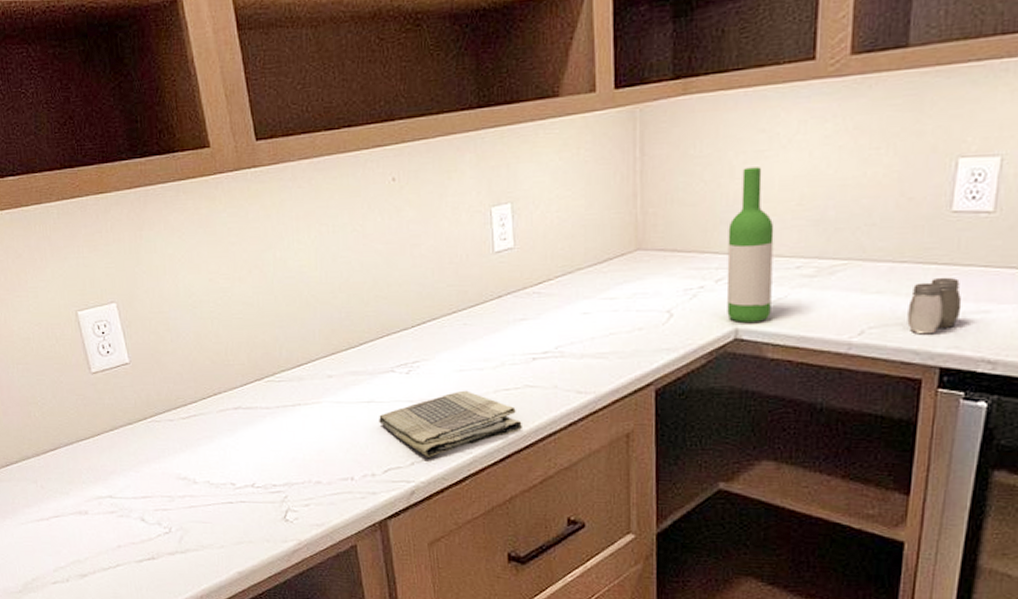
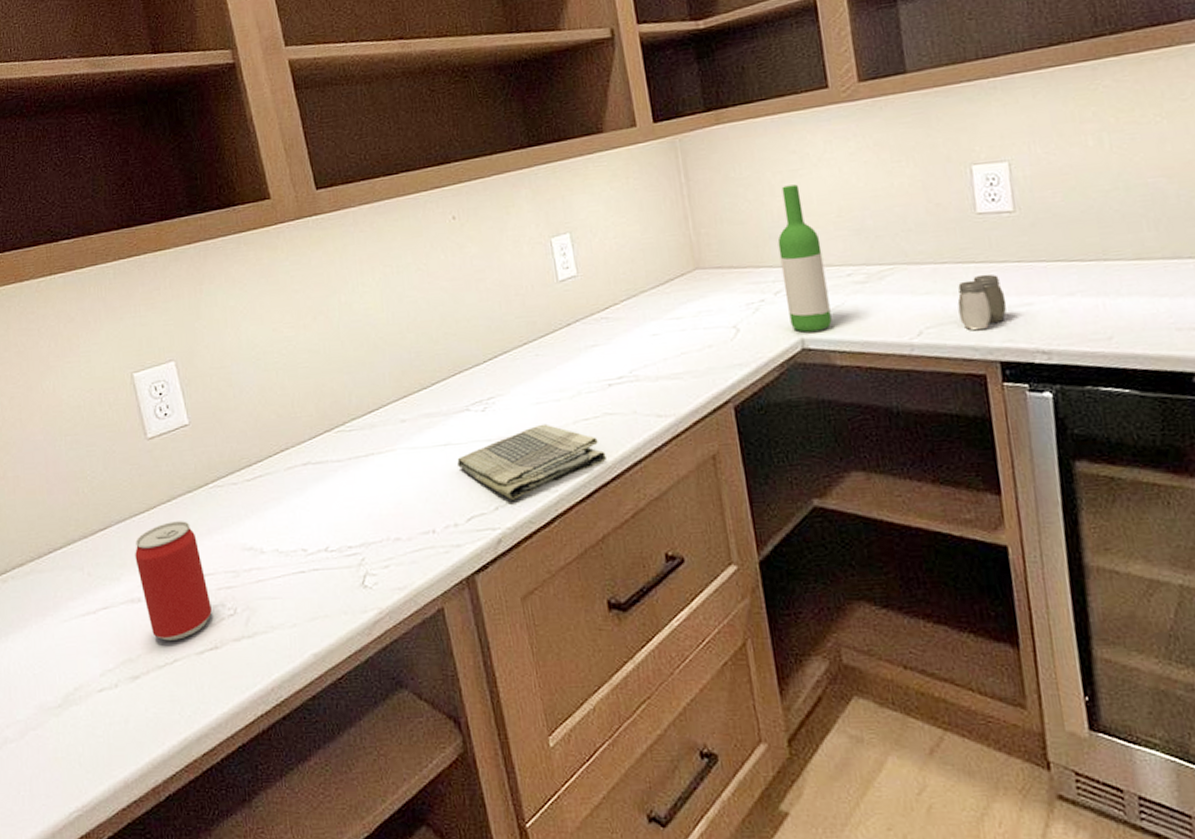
beer can: none [82,449,150,549] -> present [135,521,212,641]

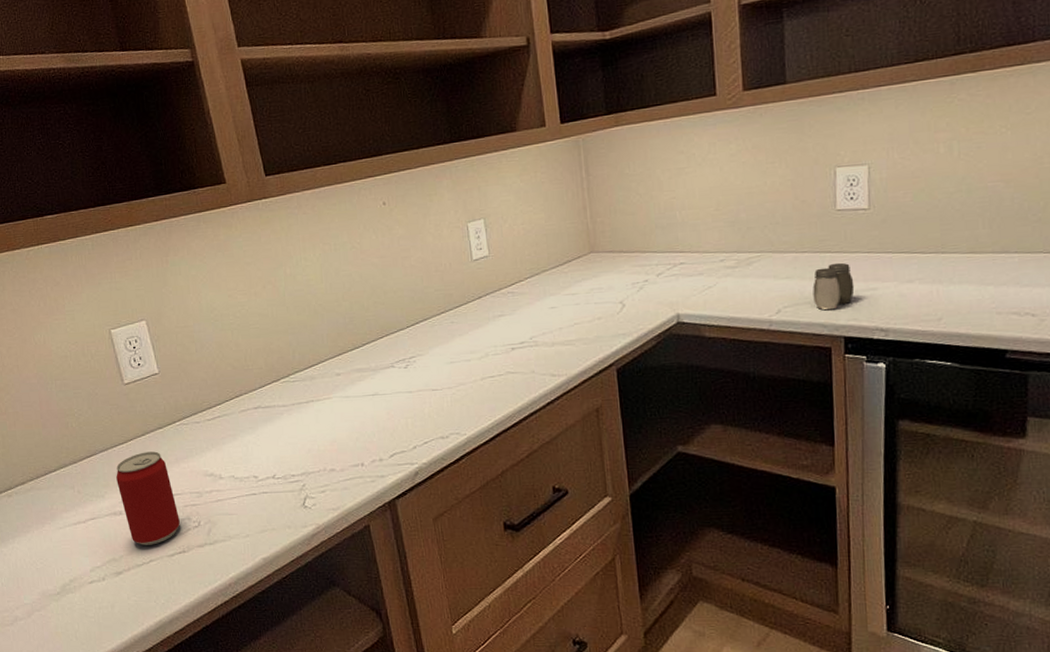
dish towel: present [457,423,606,500] -> none [383,379,507,441]
wine bottle: present [777,184,832,332] -> none [662,181,704,308]

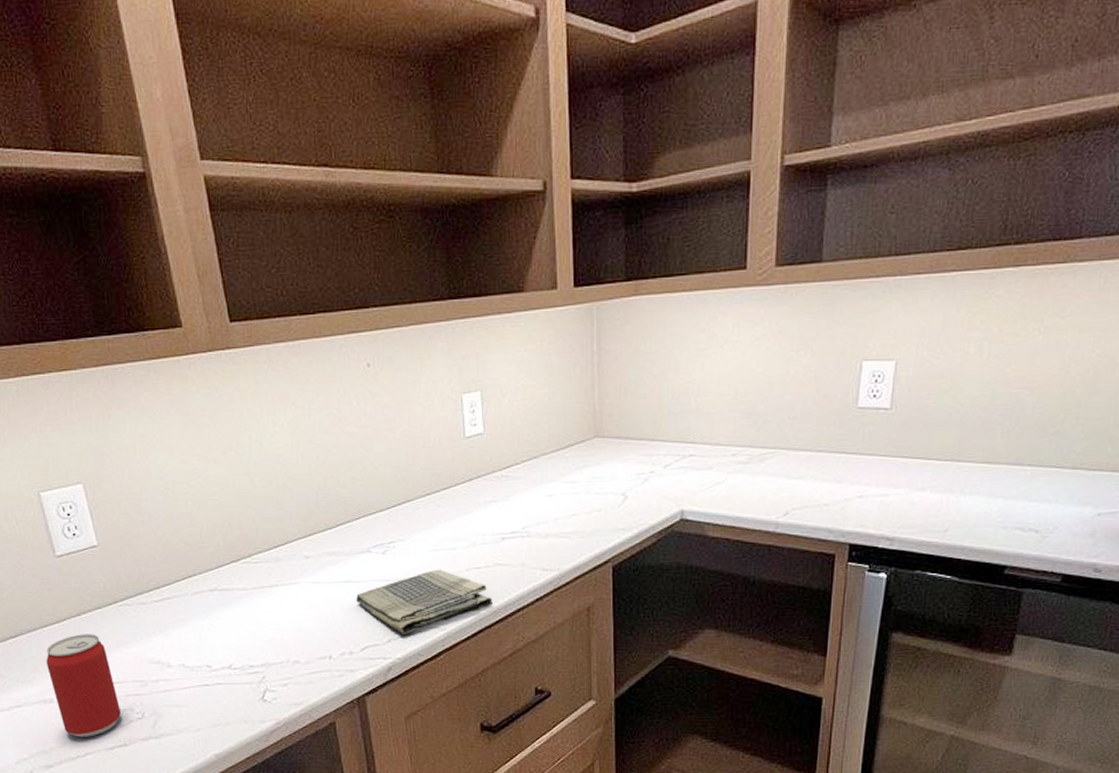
dish towel: none [383,379,507,441] -> present [356,569,493,634]
salt and pepper shaker: present [812,262,855,310] -> none [823,465,866,515]

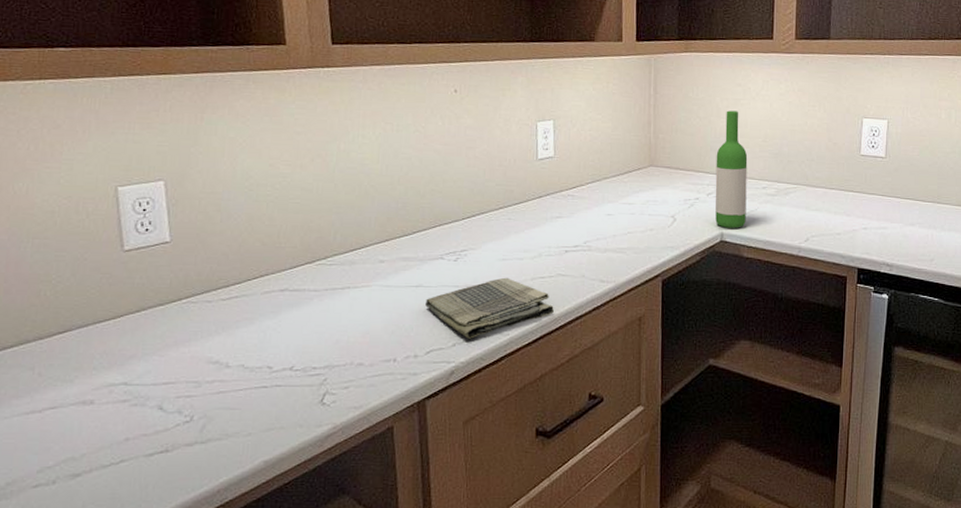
beer can: present [46,634,121,737] -> none [93,331,168,442]
wine bottle: none [673,364,713,504] -> present [715,110,748,228]

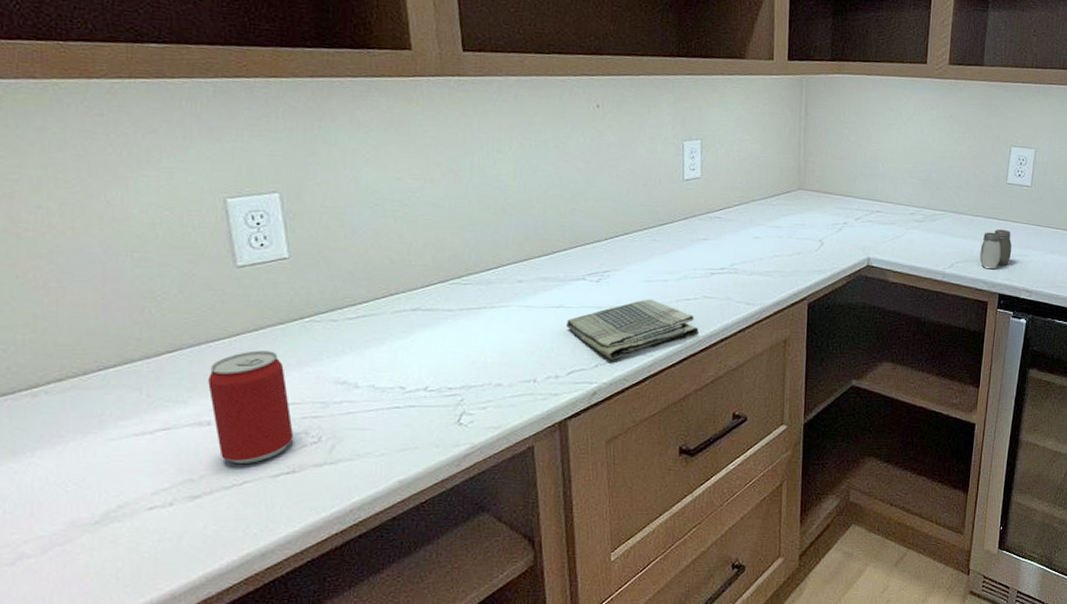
beer can: none [93,331,168,442] -> present [208,350,293,463]
wine bottle: present [715,110,748,228] -> none [862,135,897,253]
salt and pepper shaker: none [836,201,869,243] -> present [980,229,1012,270]

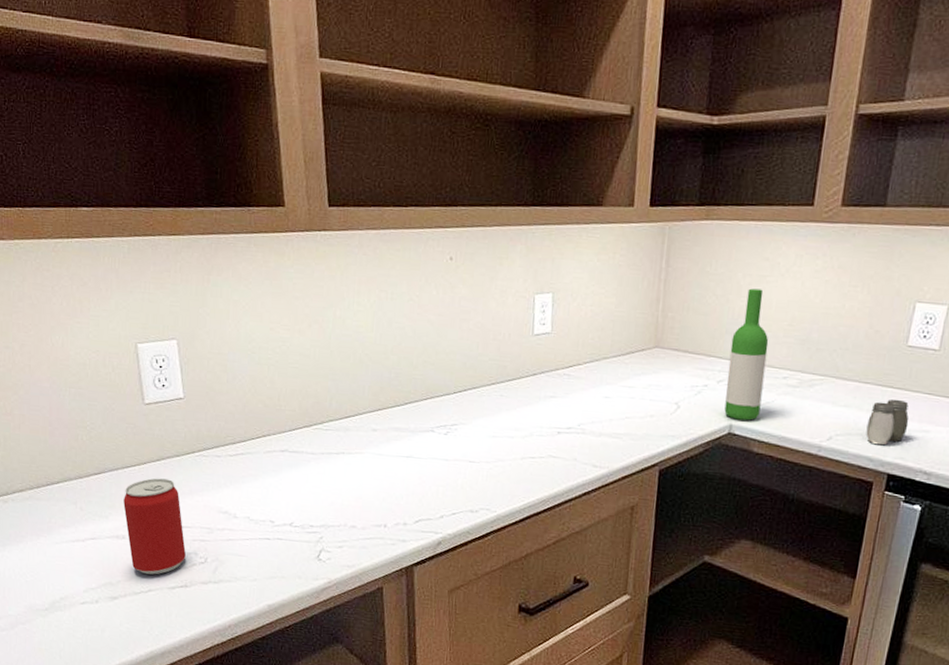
dish towel: present [566,299,699,360] -> none [415,454,543,512]
wine bottle: none [862,135,897,253] -> present [724,288,769,421]

